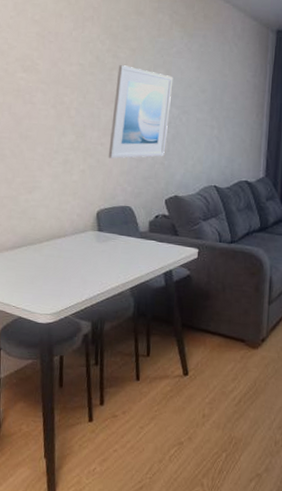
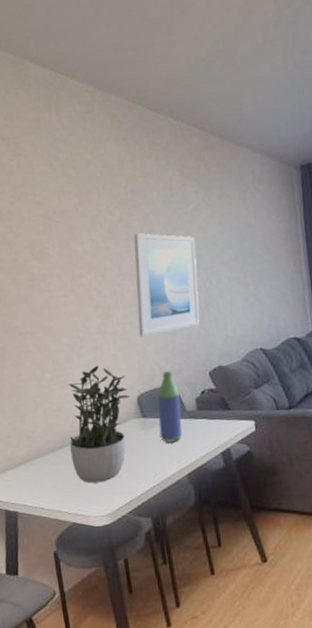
potted plant: none [27,177,91,284] -> present [68,365,131,483]
bottle: none [111,193,136,259] -> present [157,371,182,444]

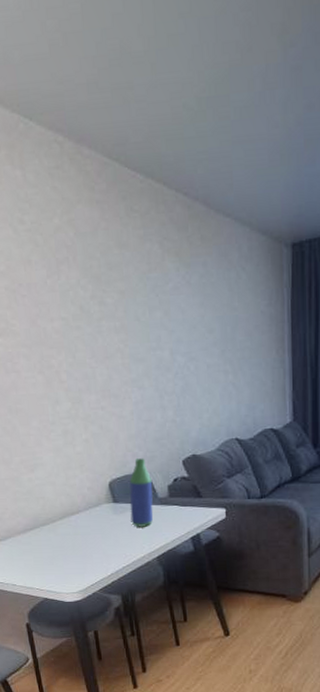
potted plant: present [68,365,131,483] -> none [38,450,102,563]
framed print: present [133,233,200,337] -> none [107,312,175,423]

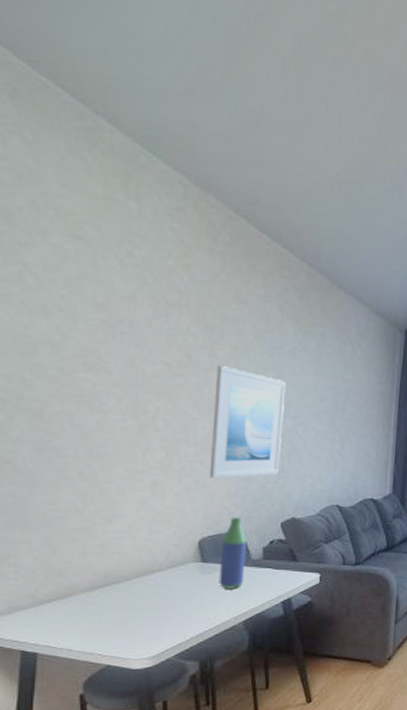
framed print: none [107,312,175,423] -> present [209,365,287,479]

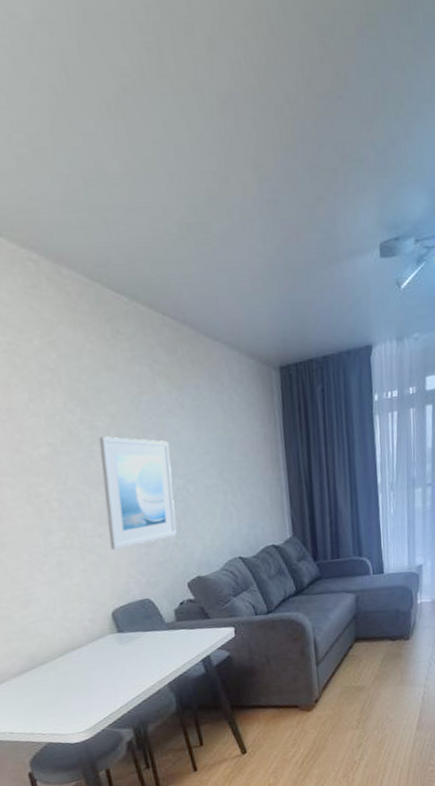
bottle: present [219,517,246,590] -> none [133,584,161,656]

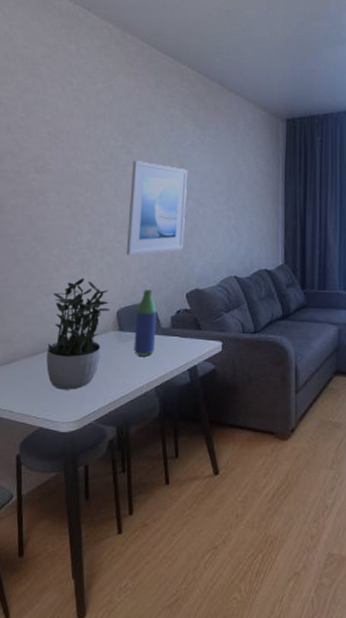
potted plant: none [31,582,104,703] -> present [46,278,111,390]
bottle: none [133,584,161,656] -> present [133,289,157,358]

